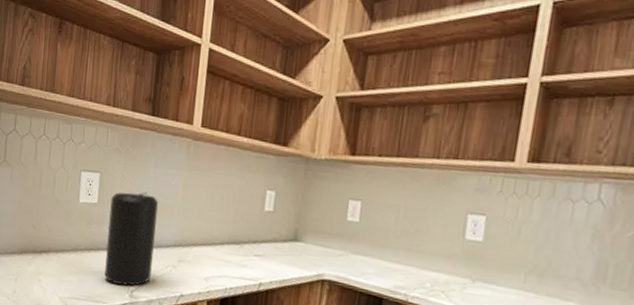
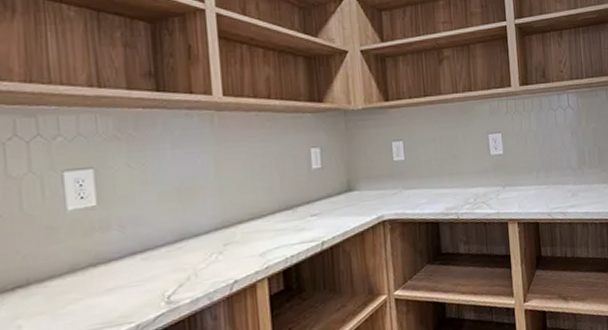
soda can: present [104,192,158,286] -> none [115,178,192,297]

